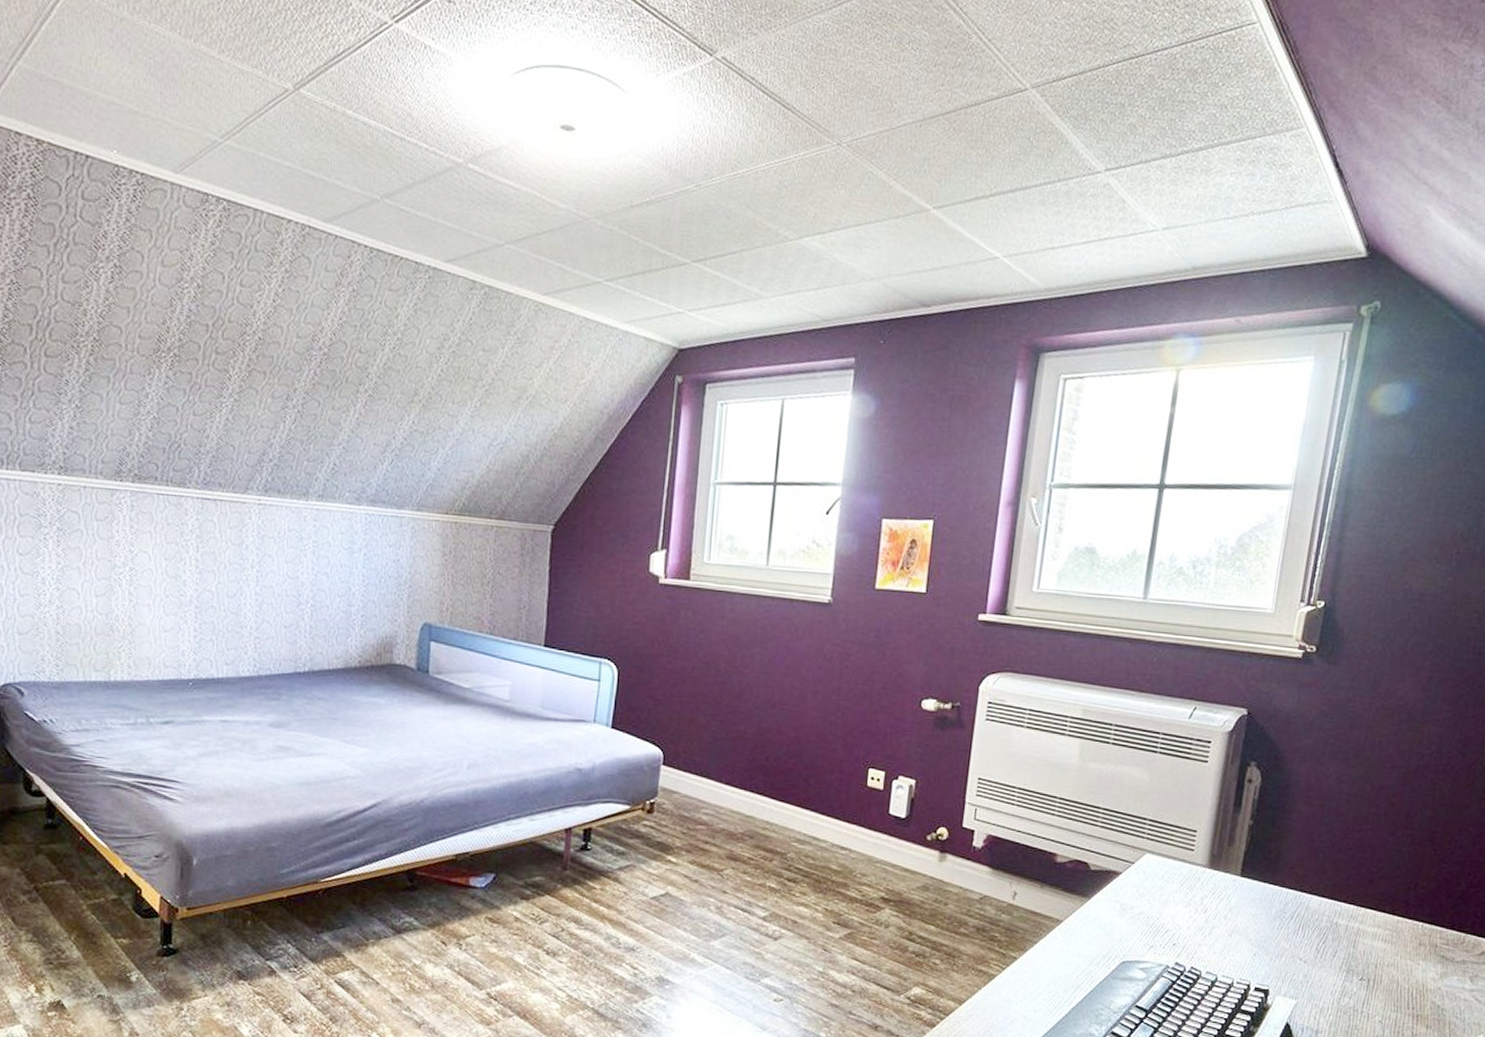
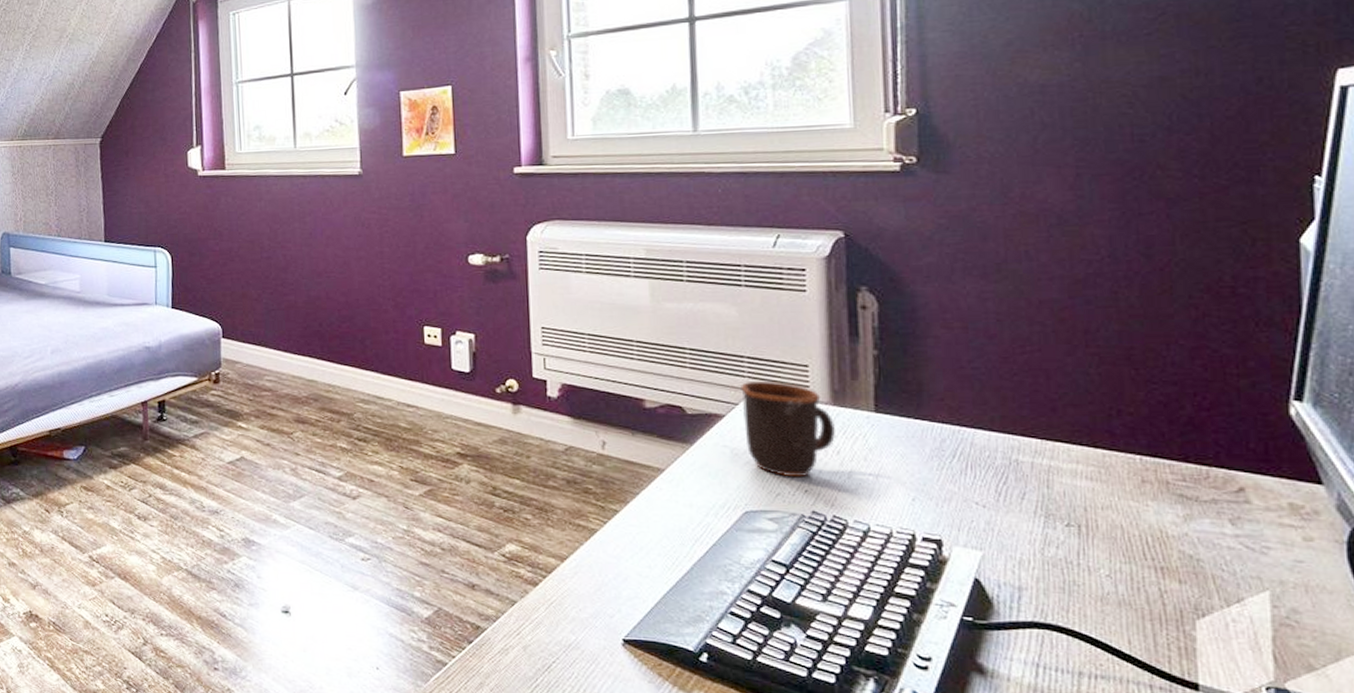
mug: none [1134,842,1208,932] -> present [741,380,835,478]

